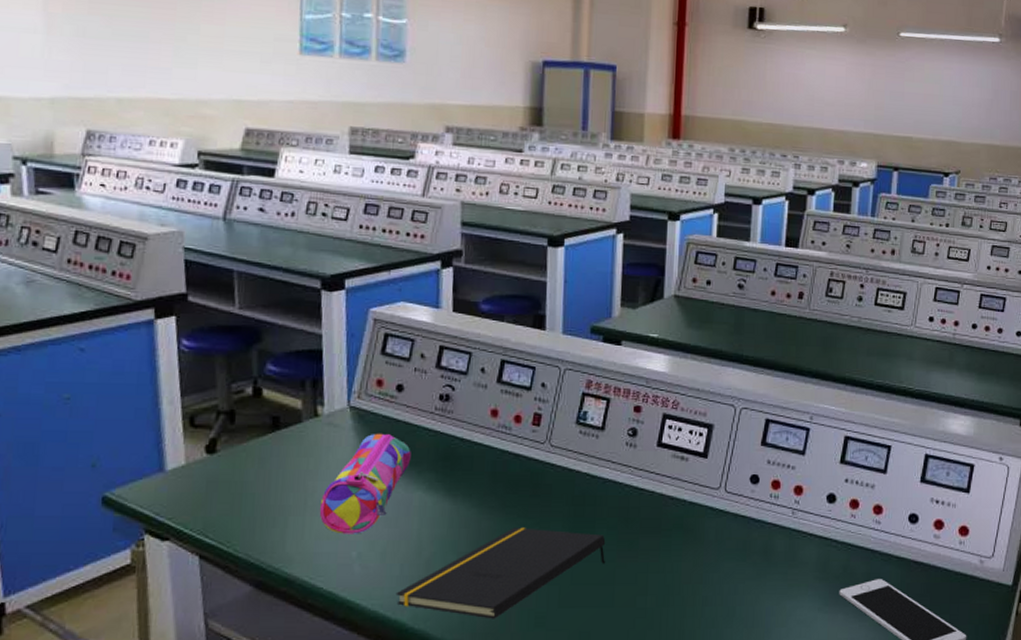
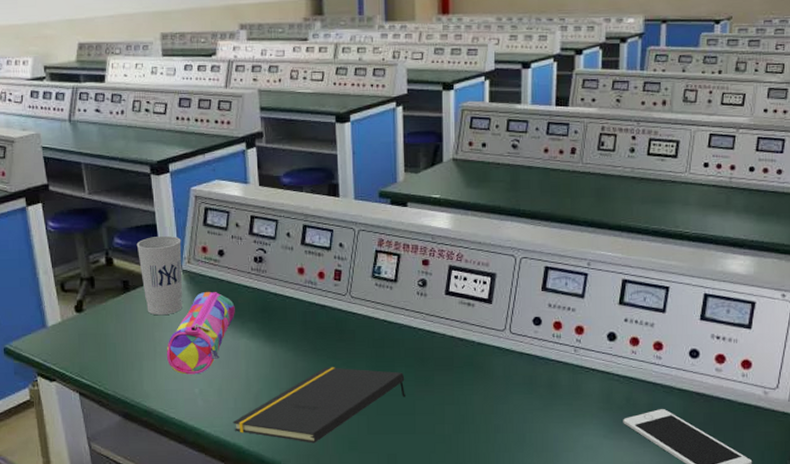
cup: none [294,363,352,461] -> present [136,235,183,316]

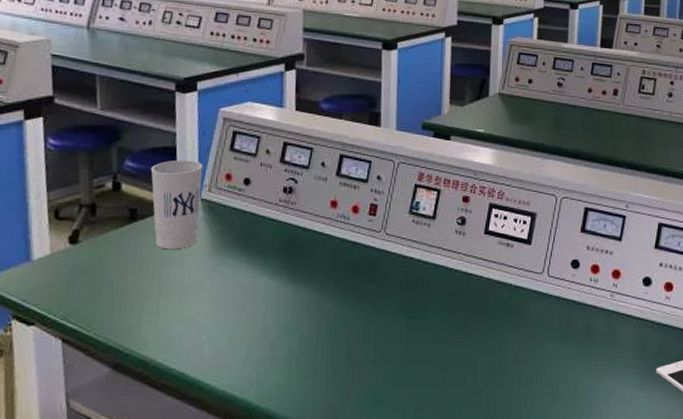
pencil case: present [166,291,235,375] -> none [172,223,257,319]
notepad: present [232,367,405,443] -> none [243,311,438,398]

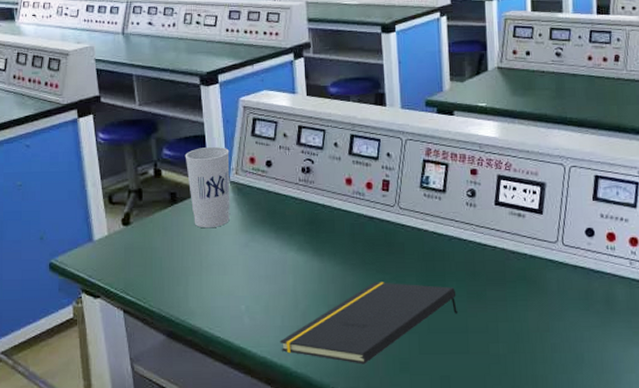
notepad: none [243,311,438,398] -> present [279,282,457,365]

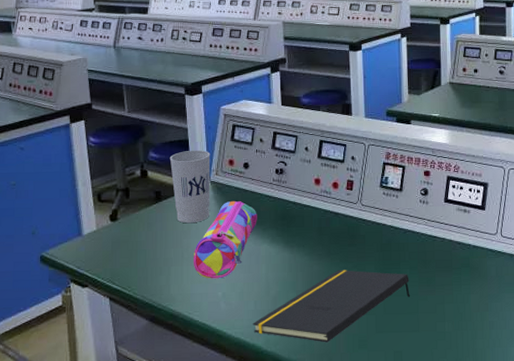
pencil case: none [212,203,283,291] -> present [193,200,257,279]

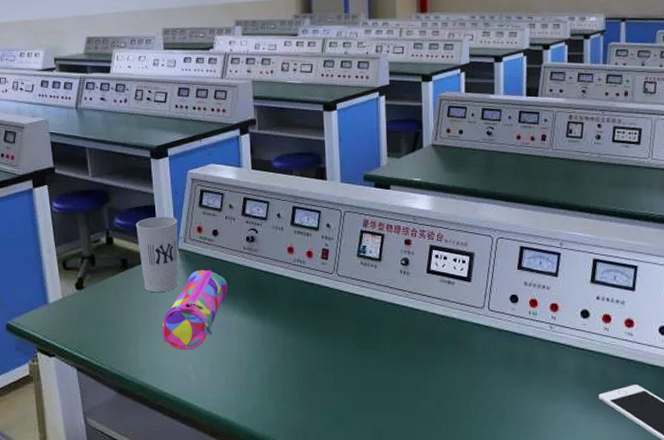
notepad: present [252,270,410,343] -> none [224,343,390,419]

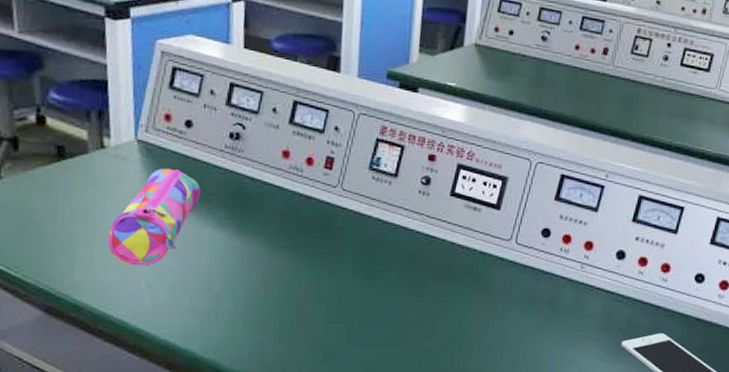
cup: present [135,216,179,293] -> none [79,95,139,193]

